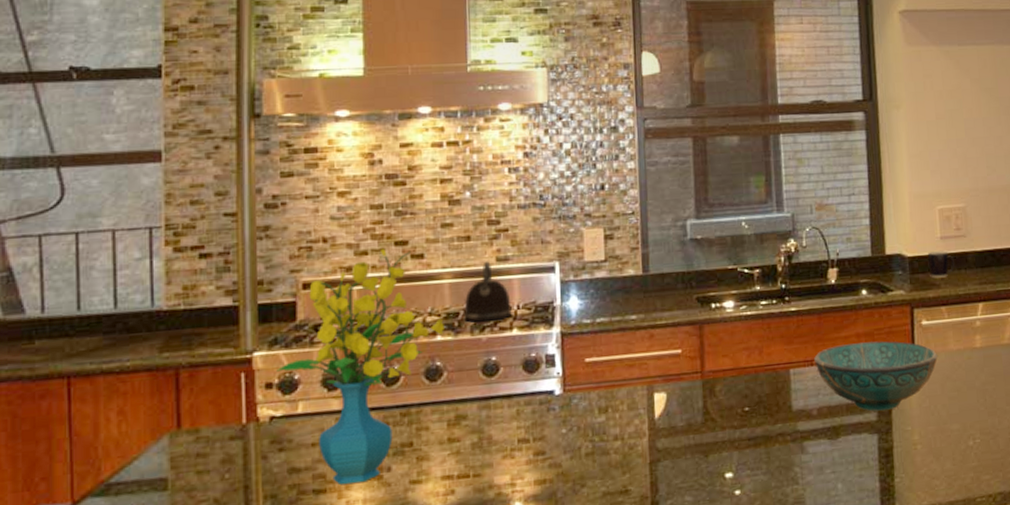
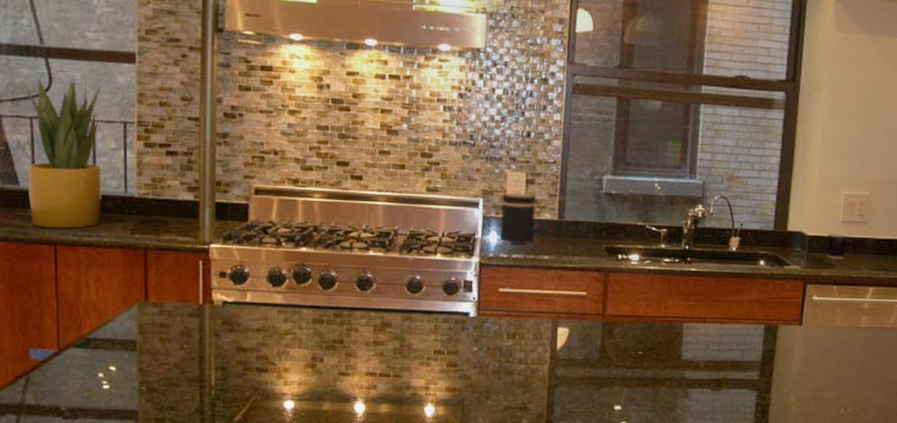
planter: none [28,186,125,360] -> present [21,79,103,229]
bouquet: present [277,248,444,484] -> none [230,166,376,368]
kettle: present [463,261,512,323] -> none [393,190,437,244]
cylinder: none [579,250,618,306] -> present [500,192,536,243]
bowl: present [813,341,939,412] -> none [706,308,824,373]

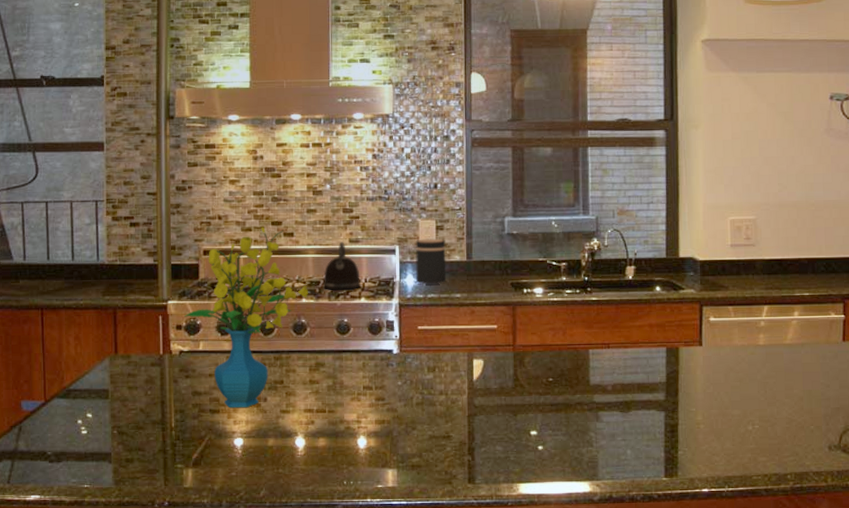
planter: present [21,79,103,229] -> none [14,168,79,295]
bouquet: none [230,166,376,368] -> present [184,227,308,408]
kettle: none [393,190,437,244] -> present [322,242,361,290]
mug: present [827,234,852,259] -> none [717,257,743,281]

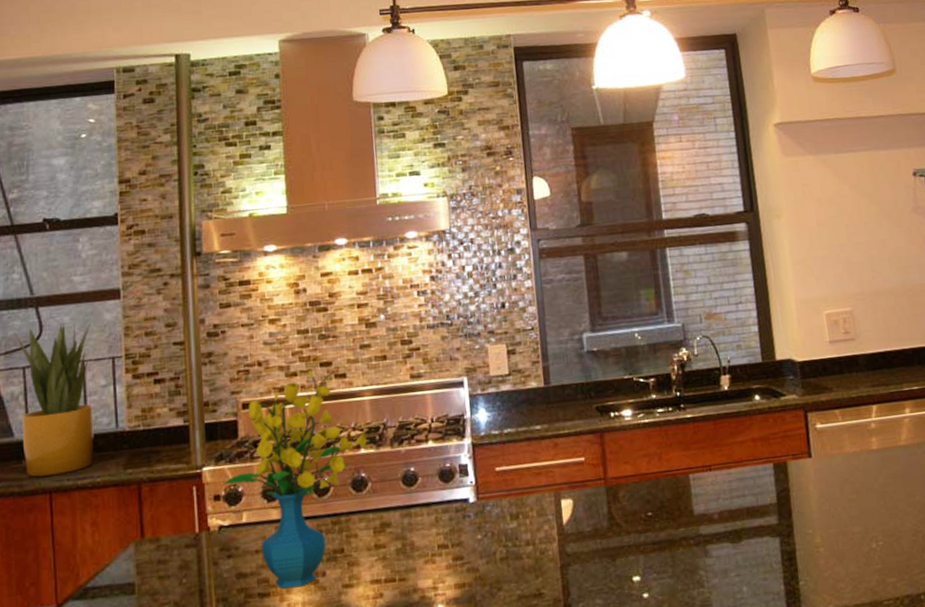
planter: none [14,168,79,295] -> present [13,322,94,478]
kettle: present [322,242,361,290] -> none [383,378,427,436]
cylinder: present [415,238,446,284] -> none [485,364,523,418]

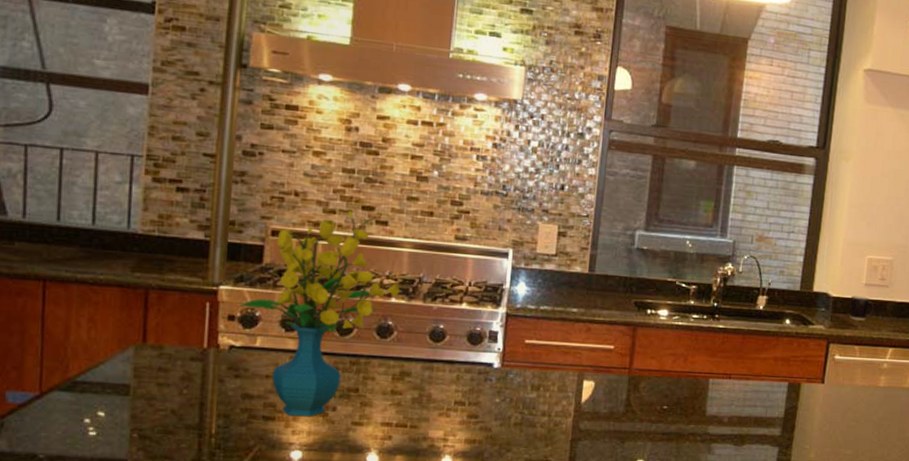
planter: present [13,322,94,478] -> none [17,104,111,264]
mug: none [817,354,845,382] -> present [850,296,874,320]

